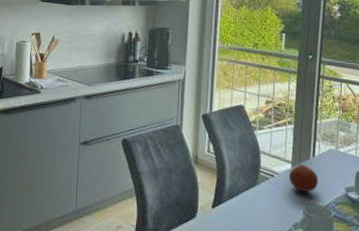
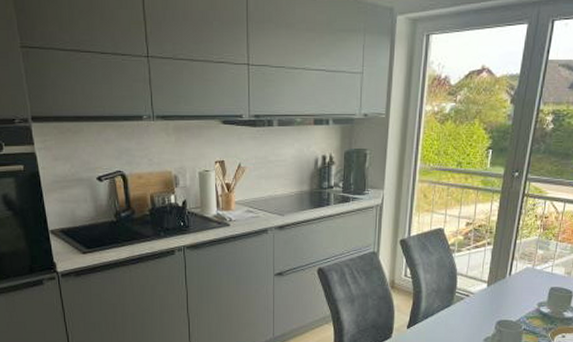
fruit: present [288,164,319,192] -> none [483,283,513,309]

